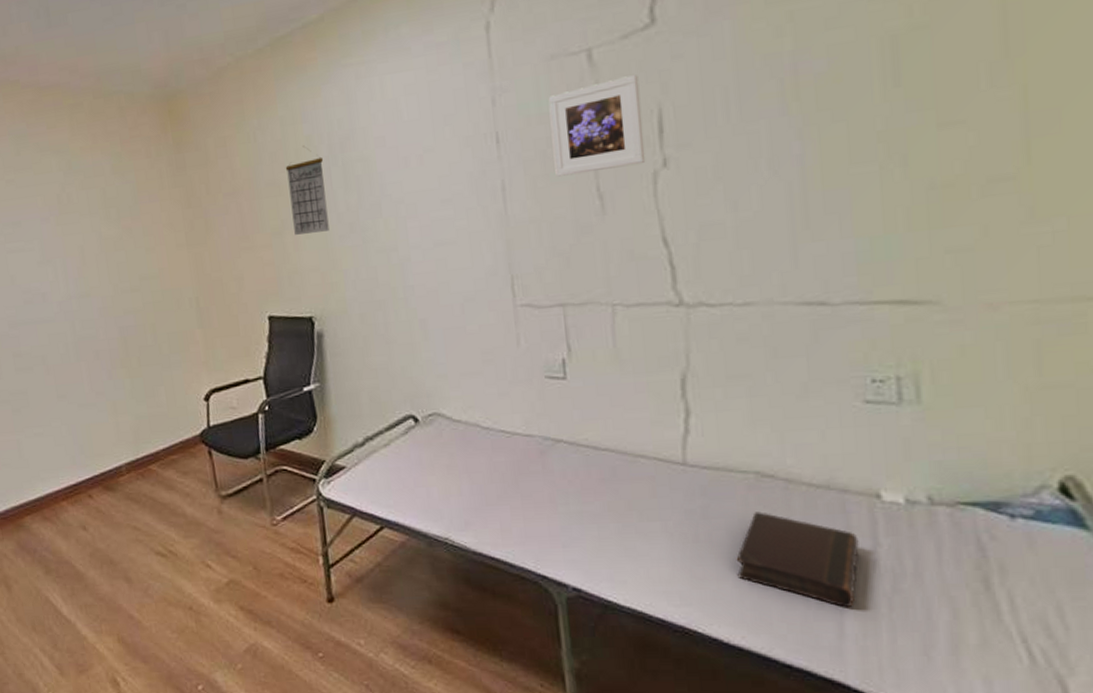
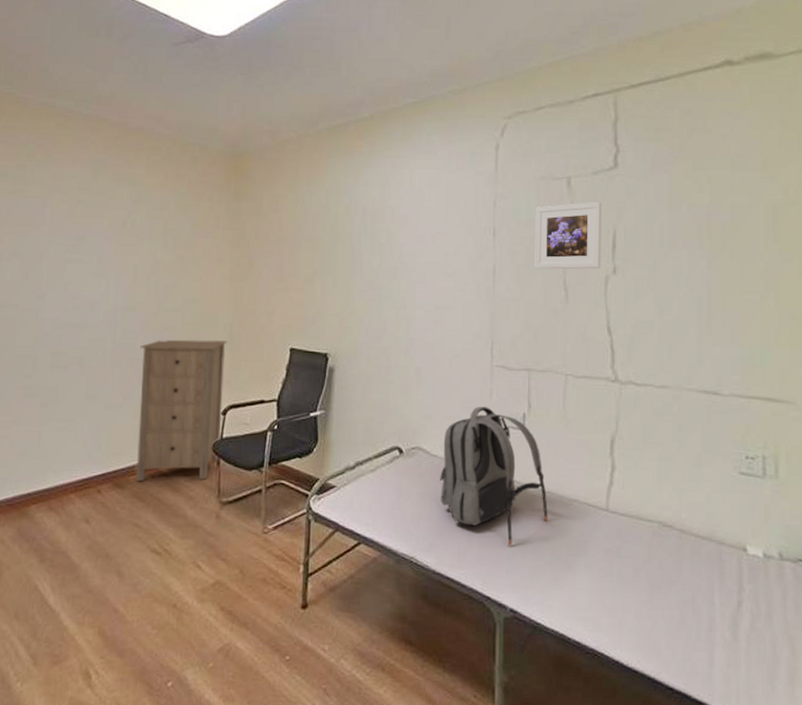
storage cabinet: none [103,317,210,483] -> present [135,339,227,482]
calendar: present [285,146,330,235] -> none [324,213,357,284]
backpack: none [466,356,610,517] -> present [440,407,549,547]
book: present [736,511,859,608] -> none [639,555,729,641]

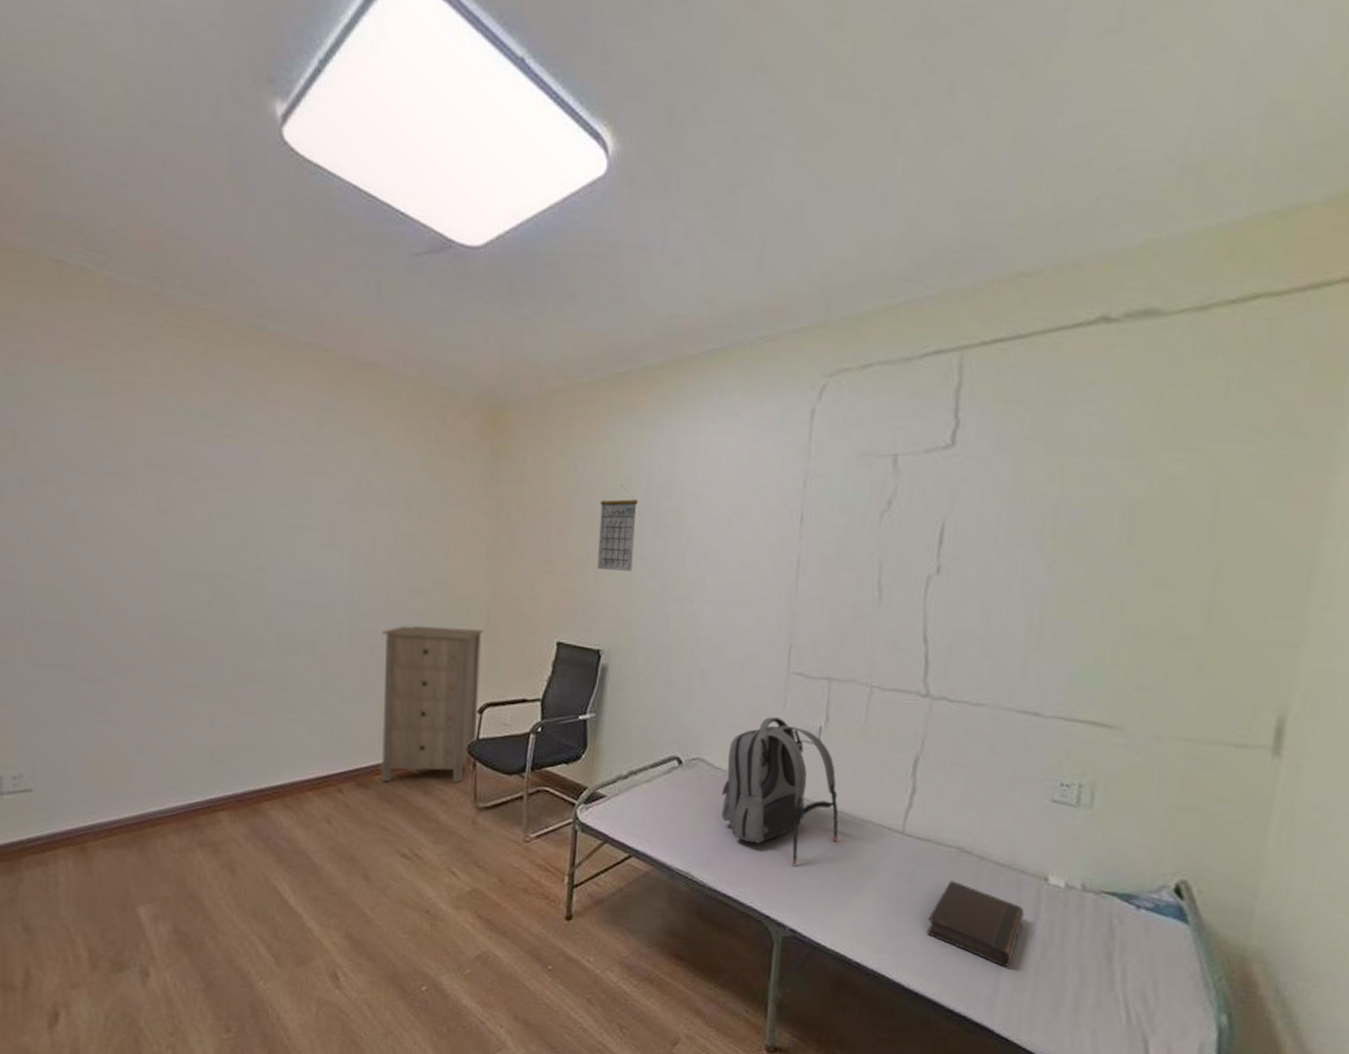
calendar: none [324,213,357,284] -> present [597,485,639,571]
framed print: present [534,202,602,269] -> none [846,486,932,568]
book: none [639,555,729,641] -> present [926,880,1025,968]

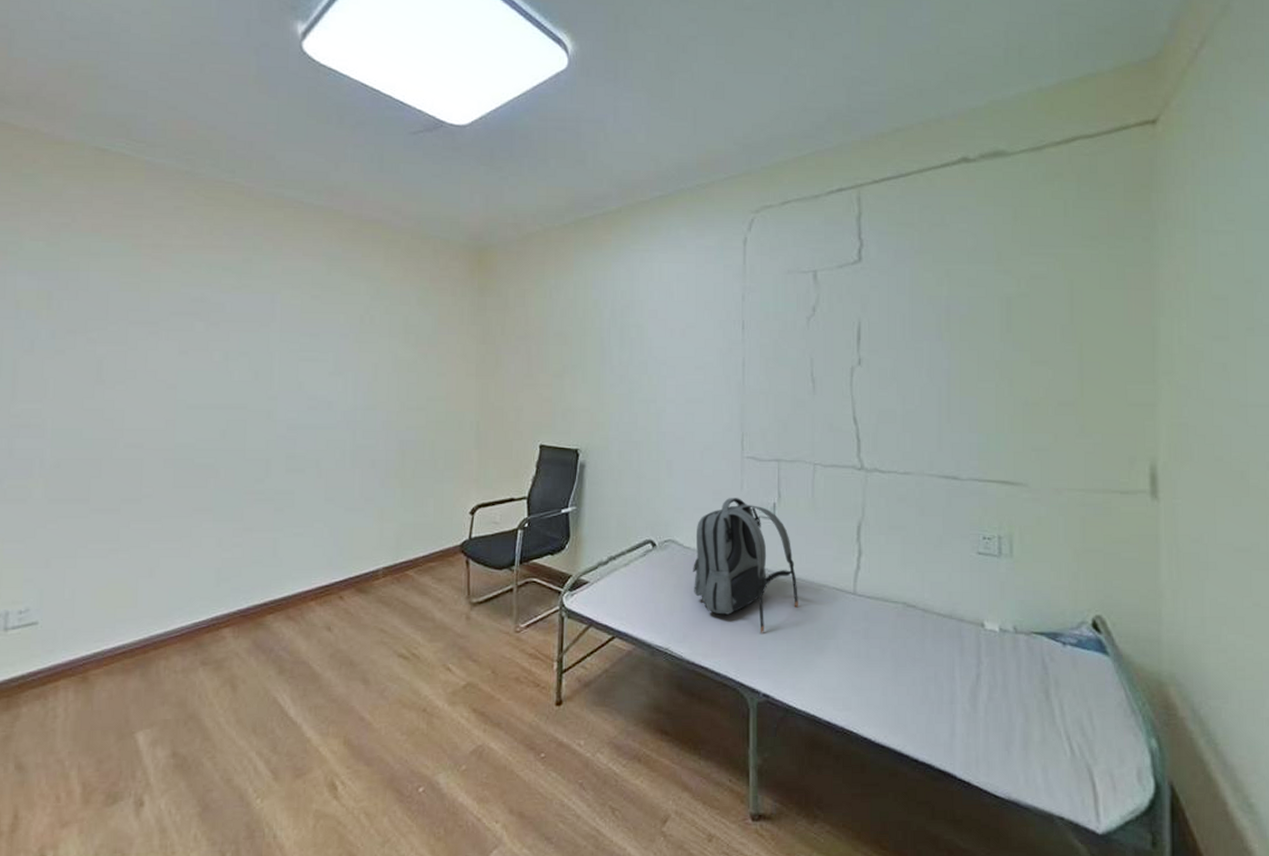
storage cabinet: present [380,625,484,783] -> none [380,438,474,586]
calendar: present [597,485,639,571] -> none [573,307,606,379]
book: present [926,880,1025,968] -> none [885,634,968,713]

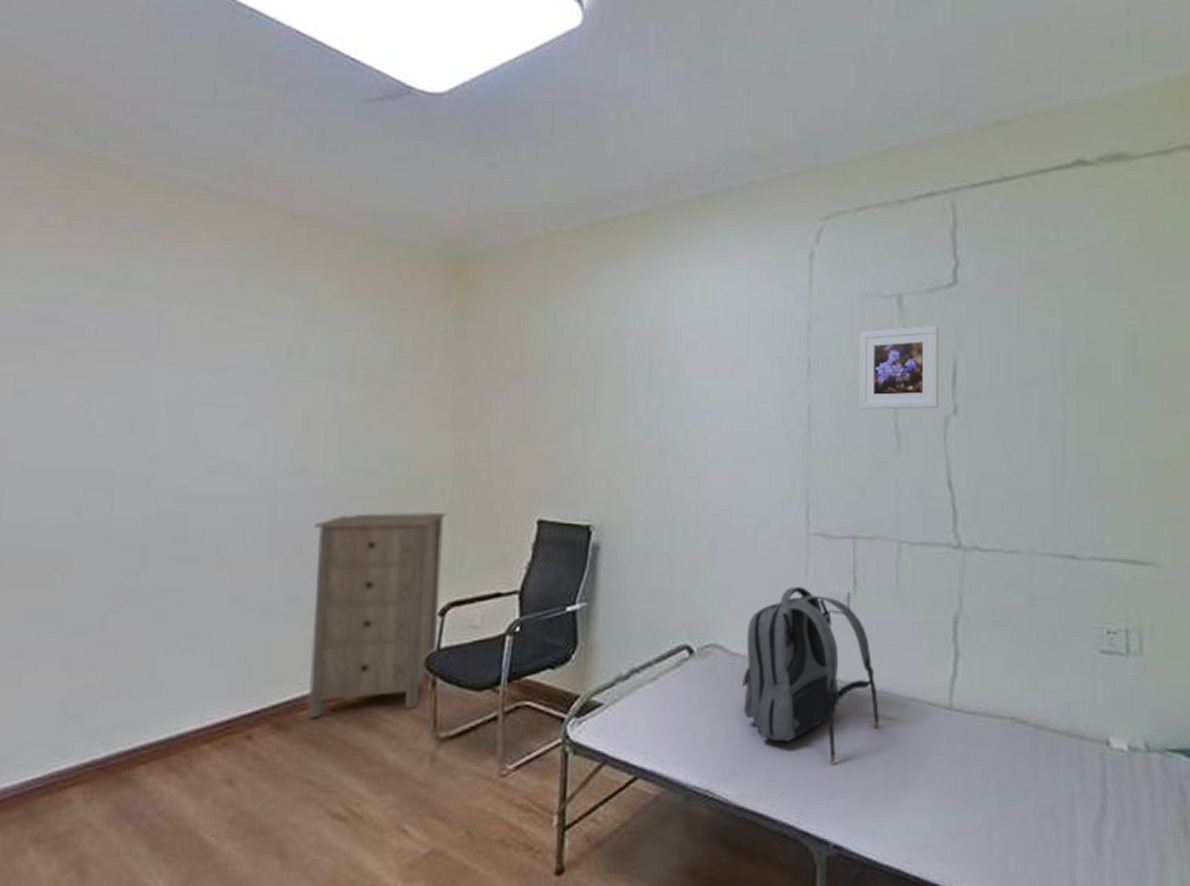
storage cabinet: none [380,438,474,586] -> present [306,511,447,719]
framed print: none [783,295,847,361] -> present [859,326,940,410]

